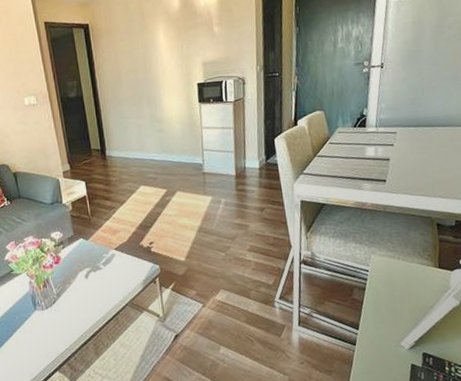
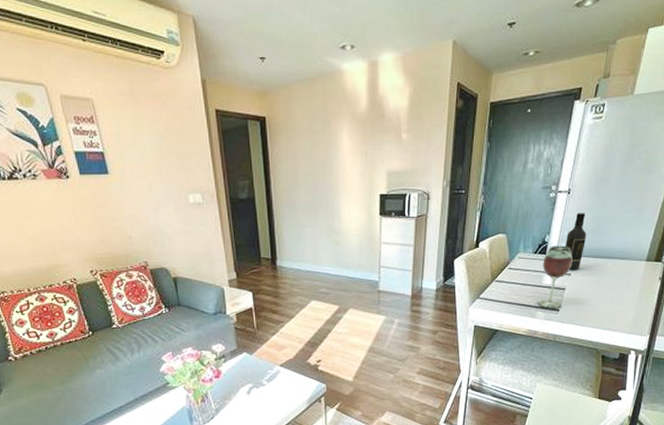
wineglass: none [363,117,394,180] -> present [538,245,572,308]
wine bottle: none [384,85,406,141] -> present [565,213,587,270]

